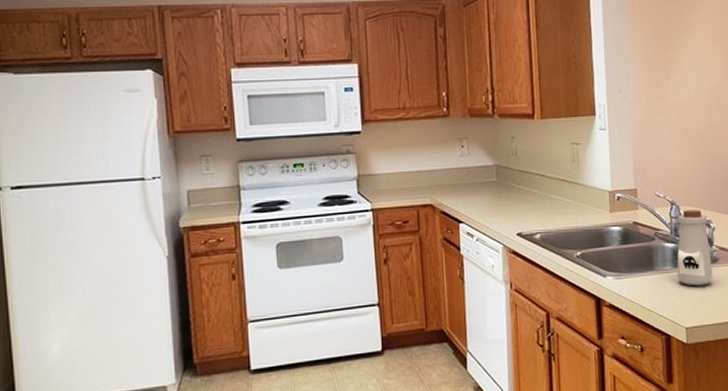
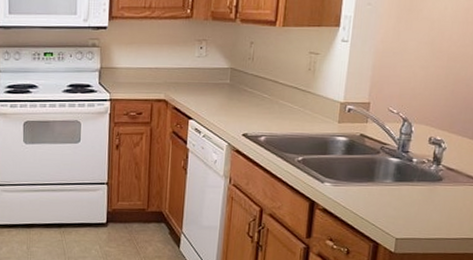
bottle: present [676,210,713,286] -> none [396,128,440,202]

